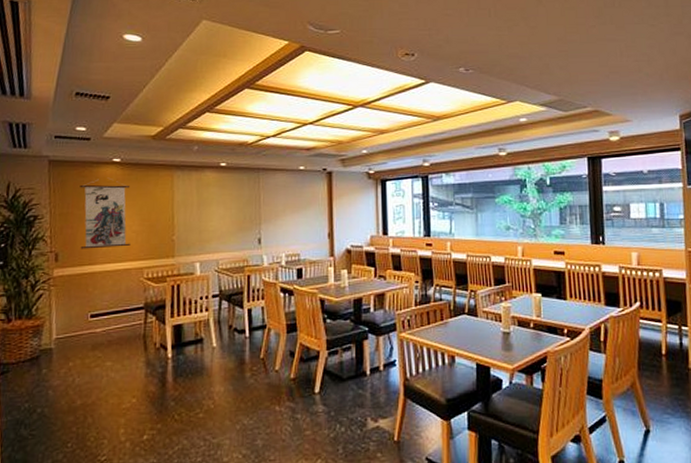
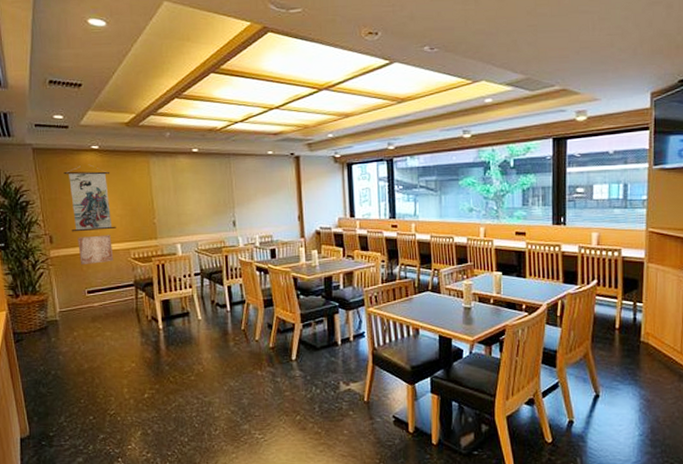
wall art: none [86,252,125,286] -> present [77,235,114,265]

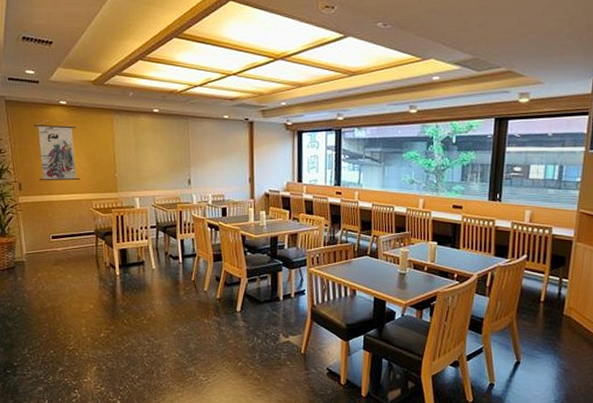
wall art: present [77,235,114,265] -> none [44,185,77,213]

